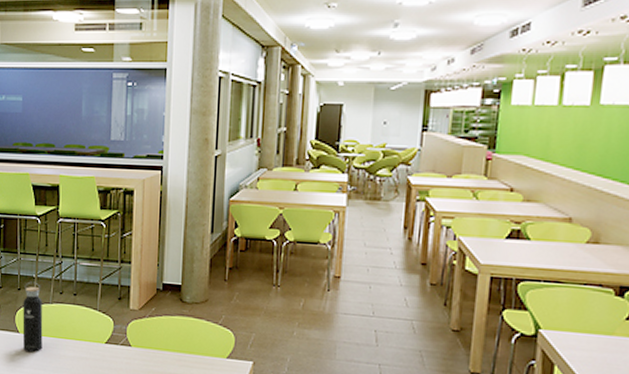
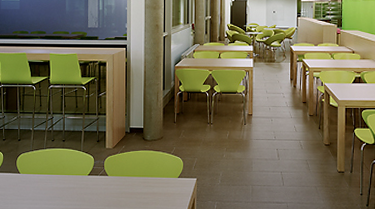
water bottle: present [22,281,43,352] -> none [22,133,39,187]

